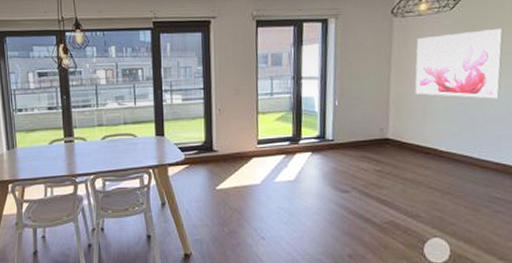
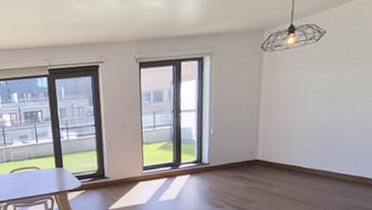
wall art: present [414,28,504,99] -> none [282,55,365,120]

